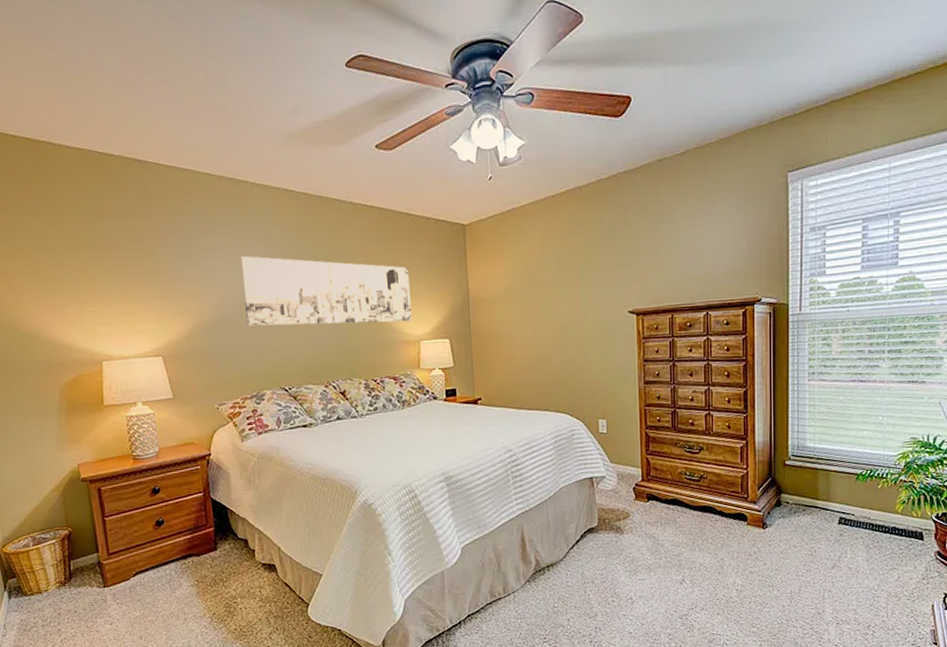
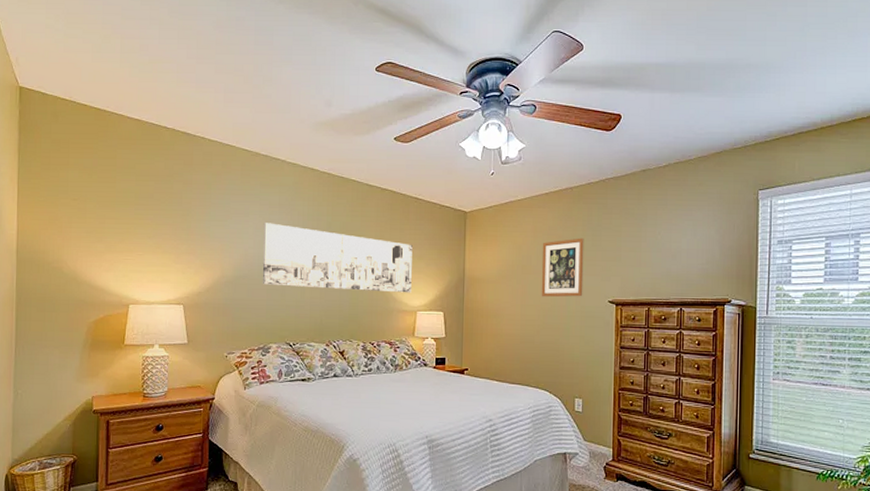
wall art: none [552,243,600,313] -> present [541,238,584,297]

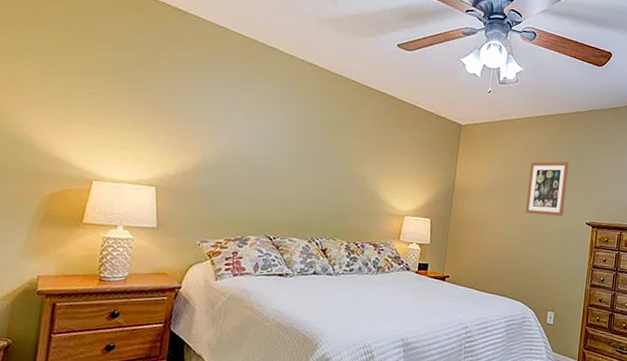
wall art: present [262,223,412,293] -> none [246,111,406,198]

